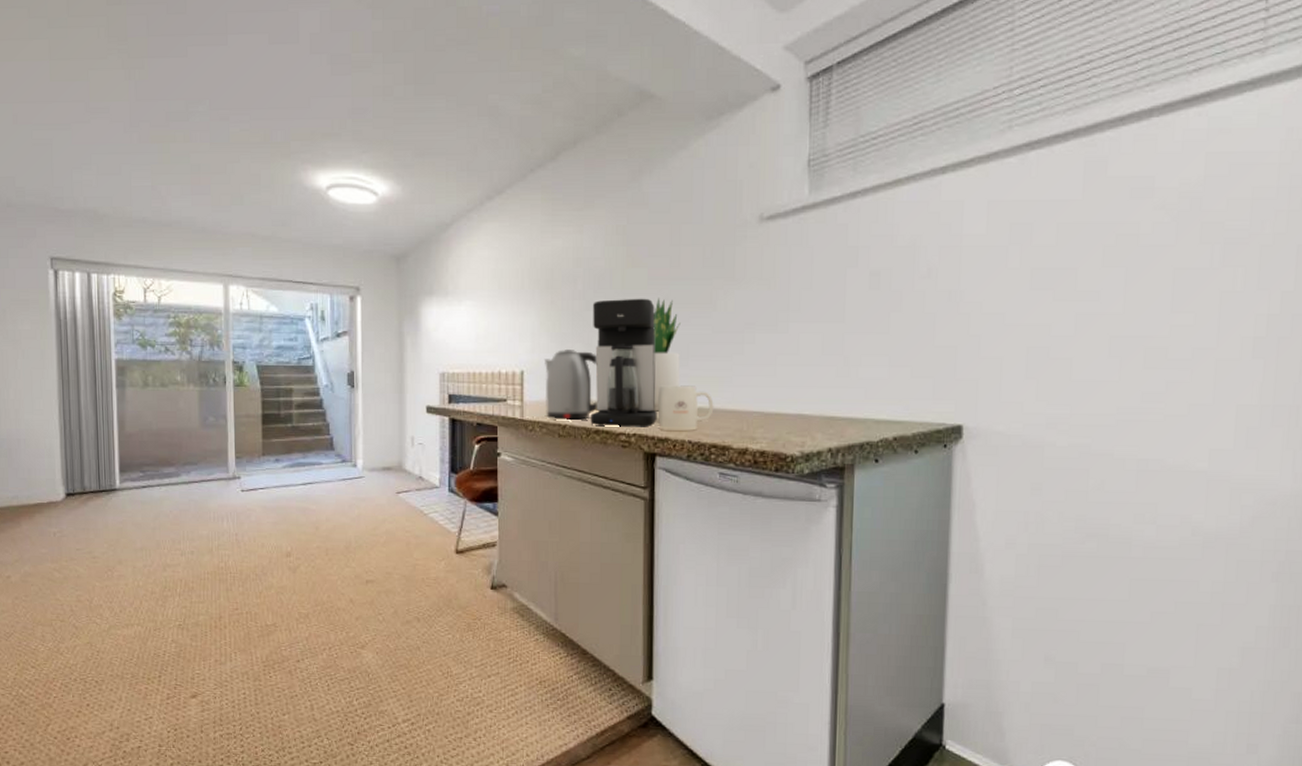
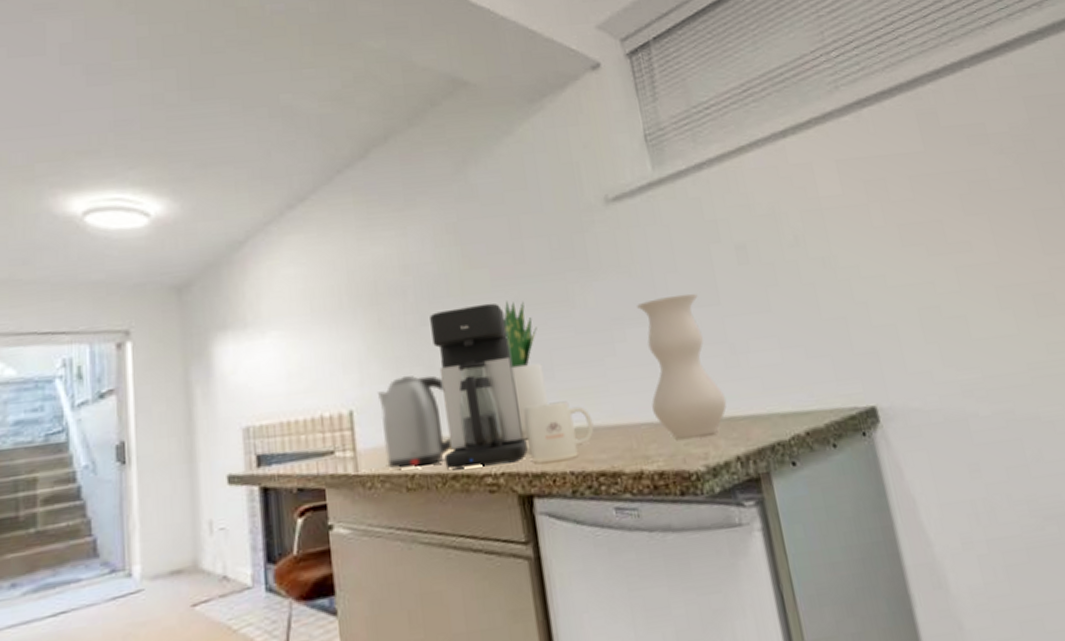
vase: none [766,309,831,429] -> present [637,293,727,439]

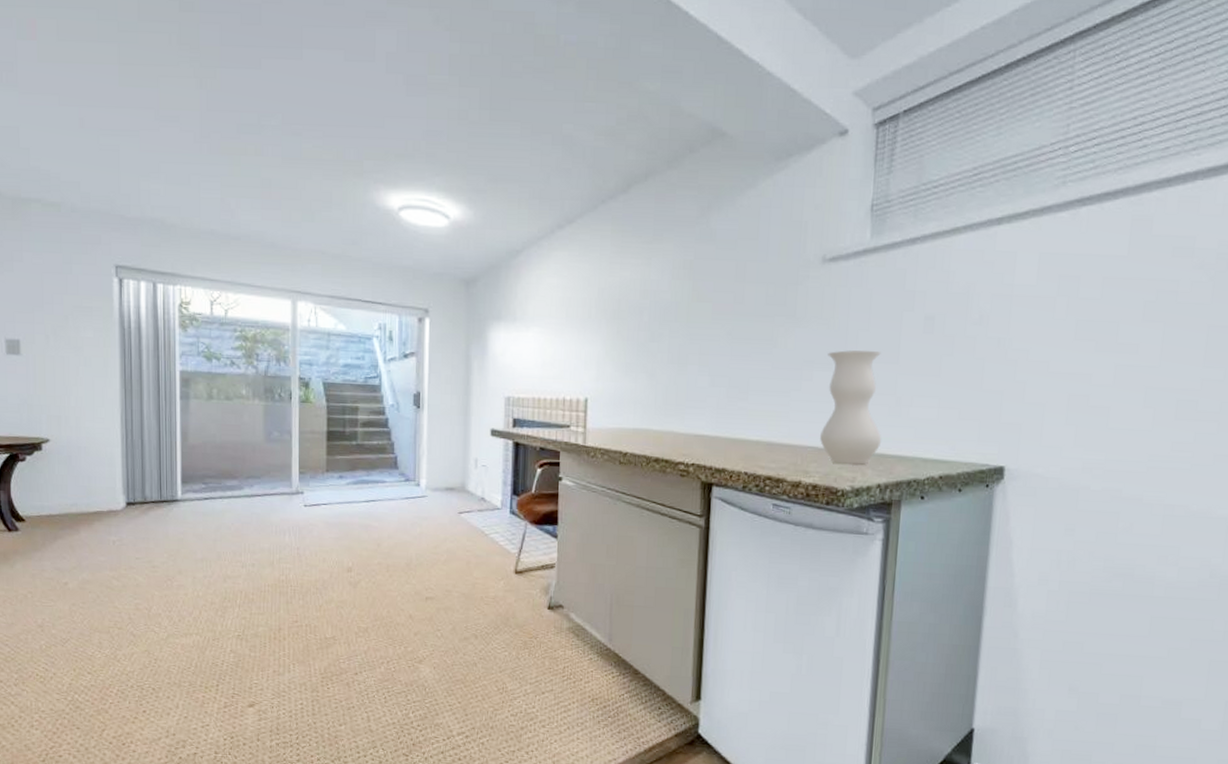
kettle: present [378,375,452,471] -> none [607,378,659,449]
coffee maker: present [430,303,528,470] -> none [651,332,718,458]
planter: present [503,301,549,440] -> none [713,333,742,443]
mug: present [524,401,594,463] -> none [716,417,771,463]

